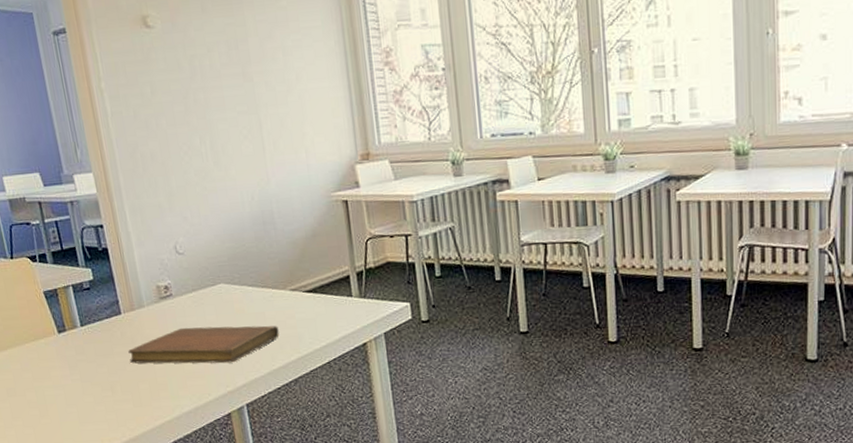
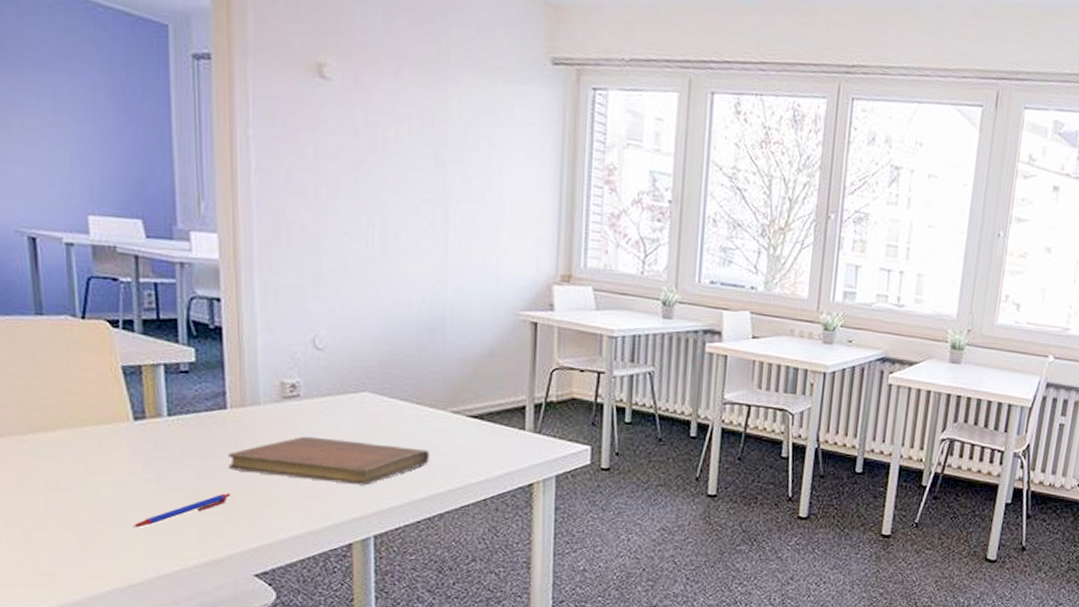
pen: none [70,383,135,419] -> present [131,493,231,528]

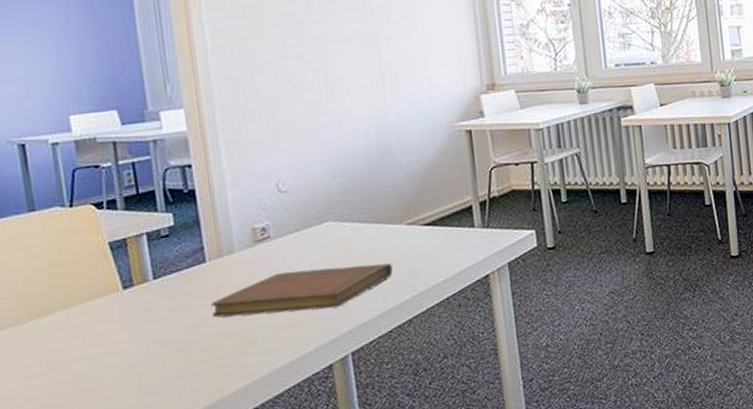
pen: present [131,493,231,528] -> none [128,340,217,390]

